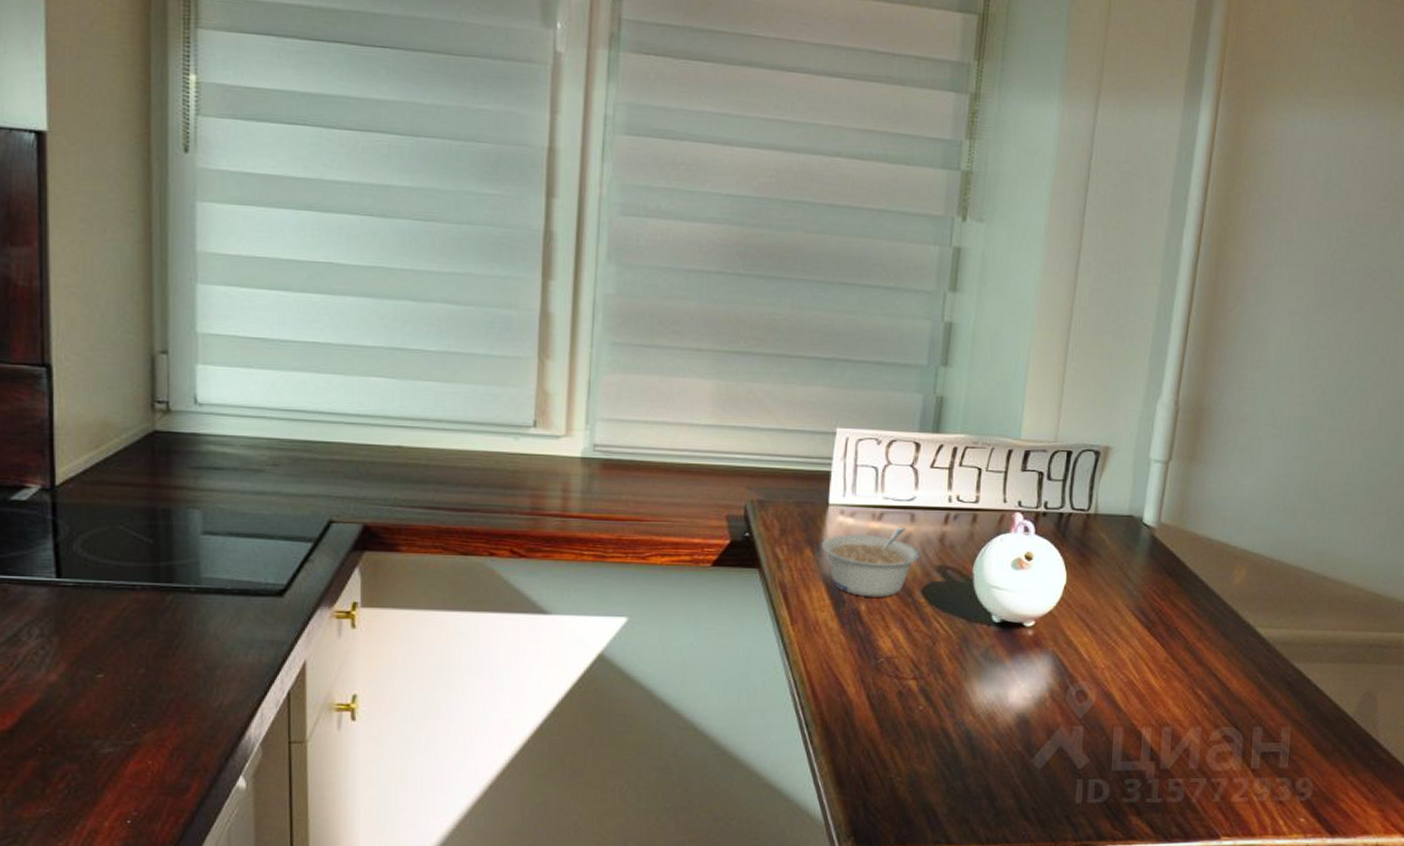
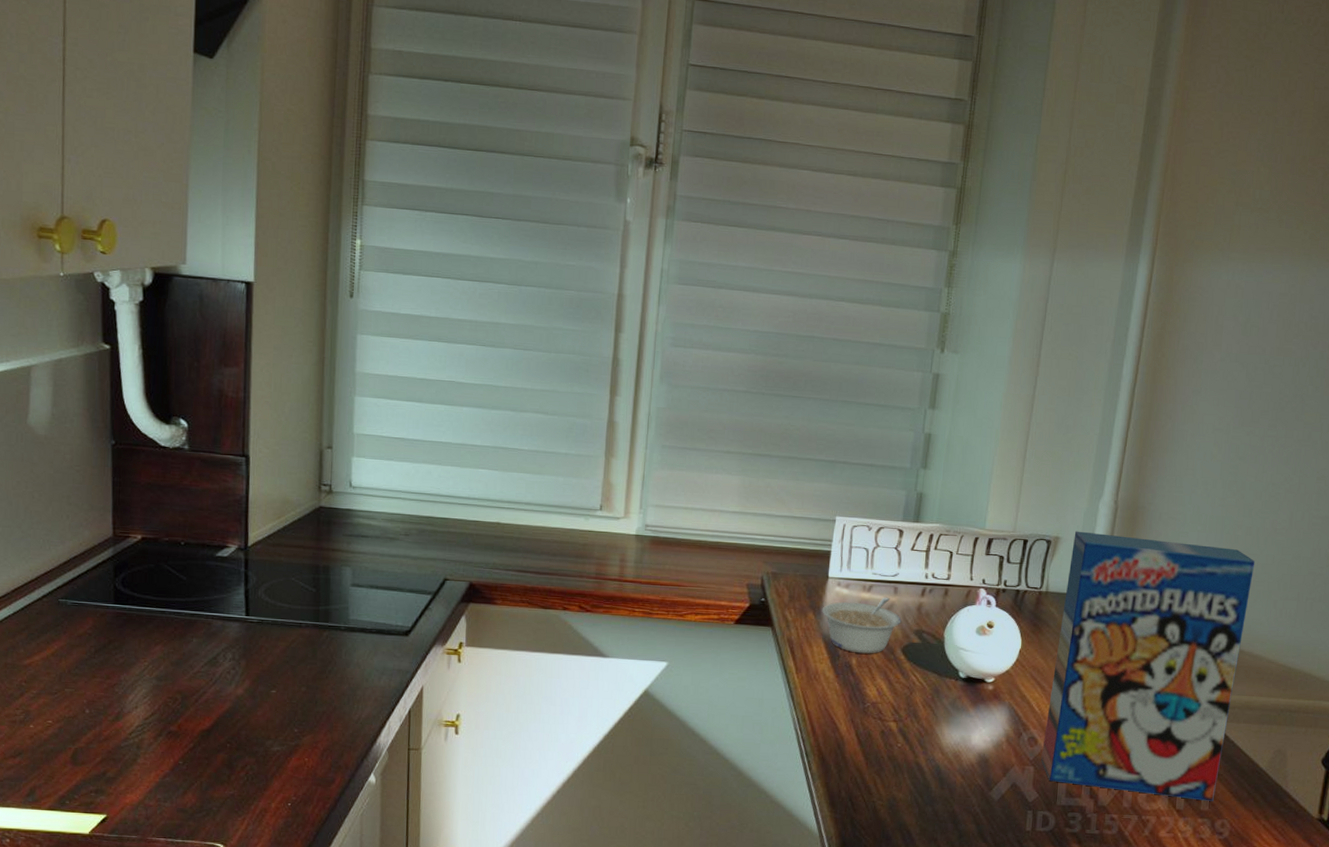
cereal box: none [1092,439,1340,757] -> present [1041,531,1256,801]

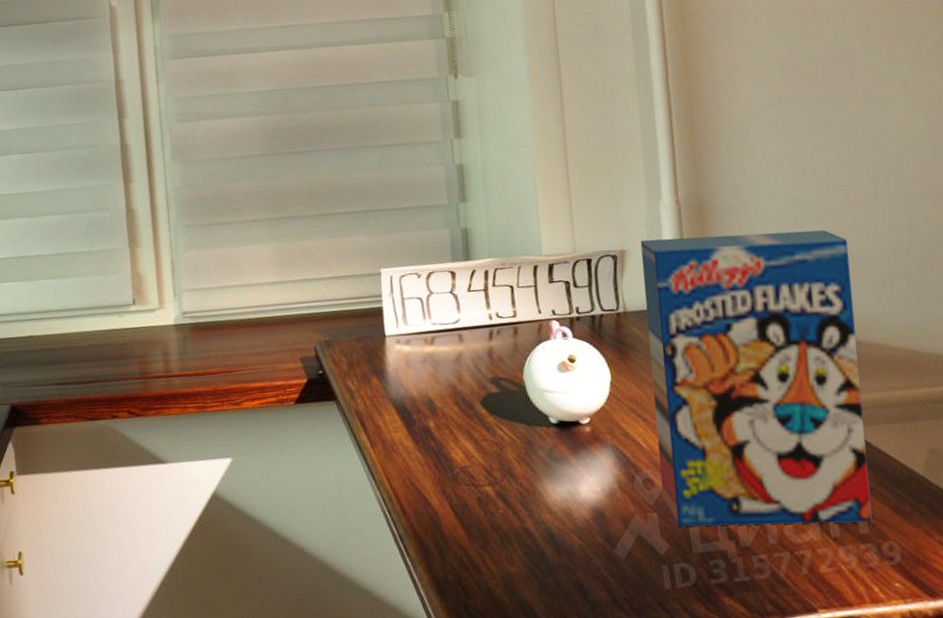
legume: present [822,597,902,654] -> none [385,347,474,414]

